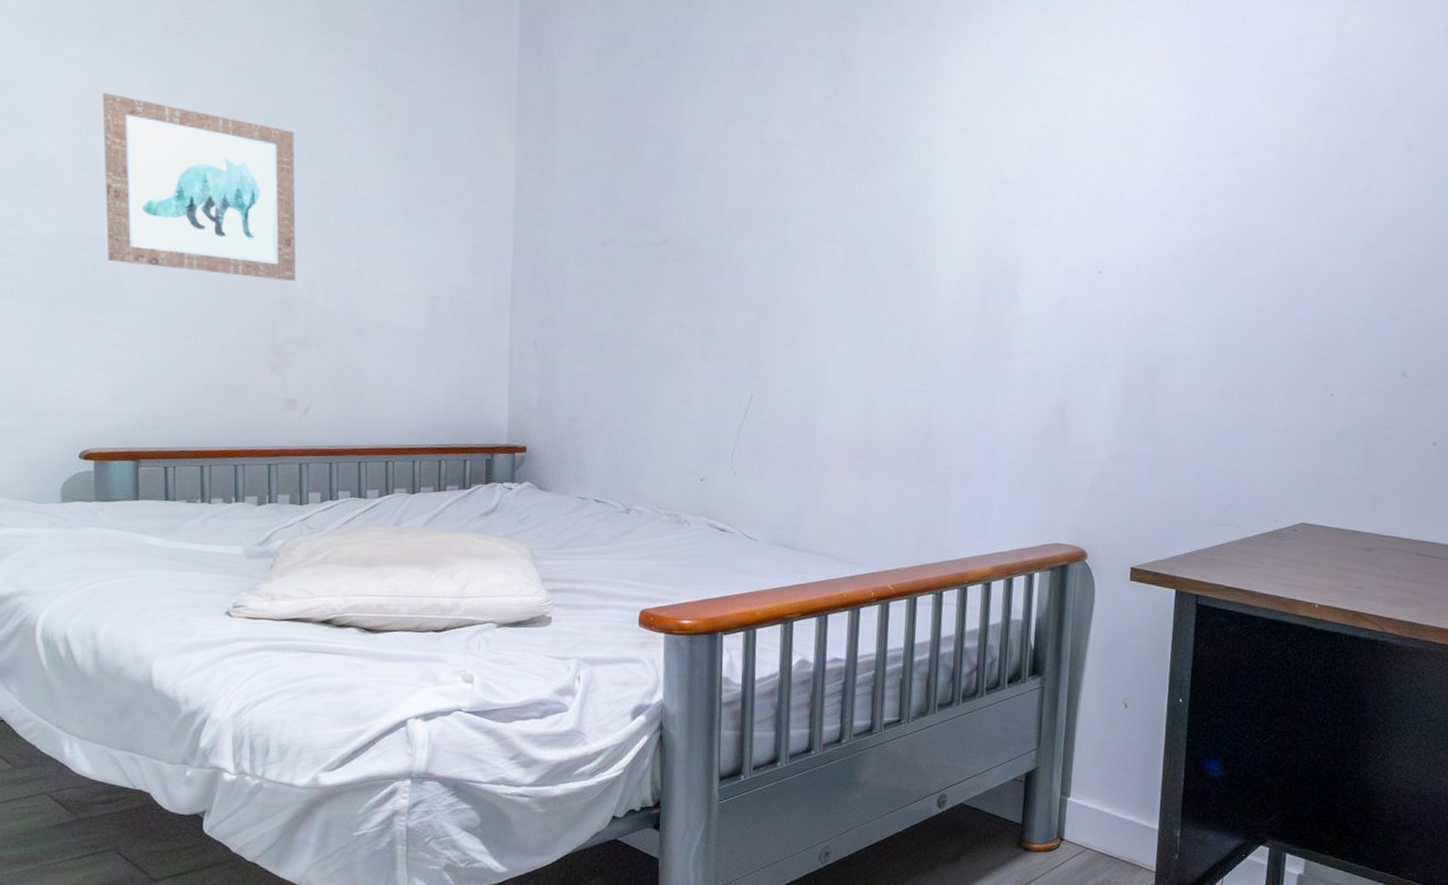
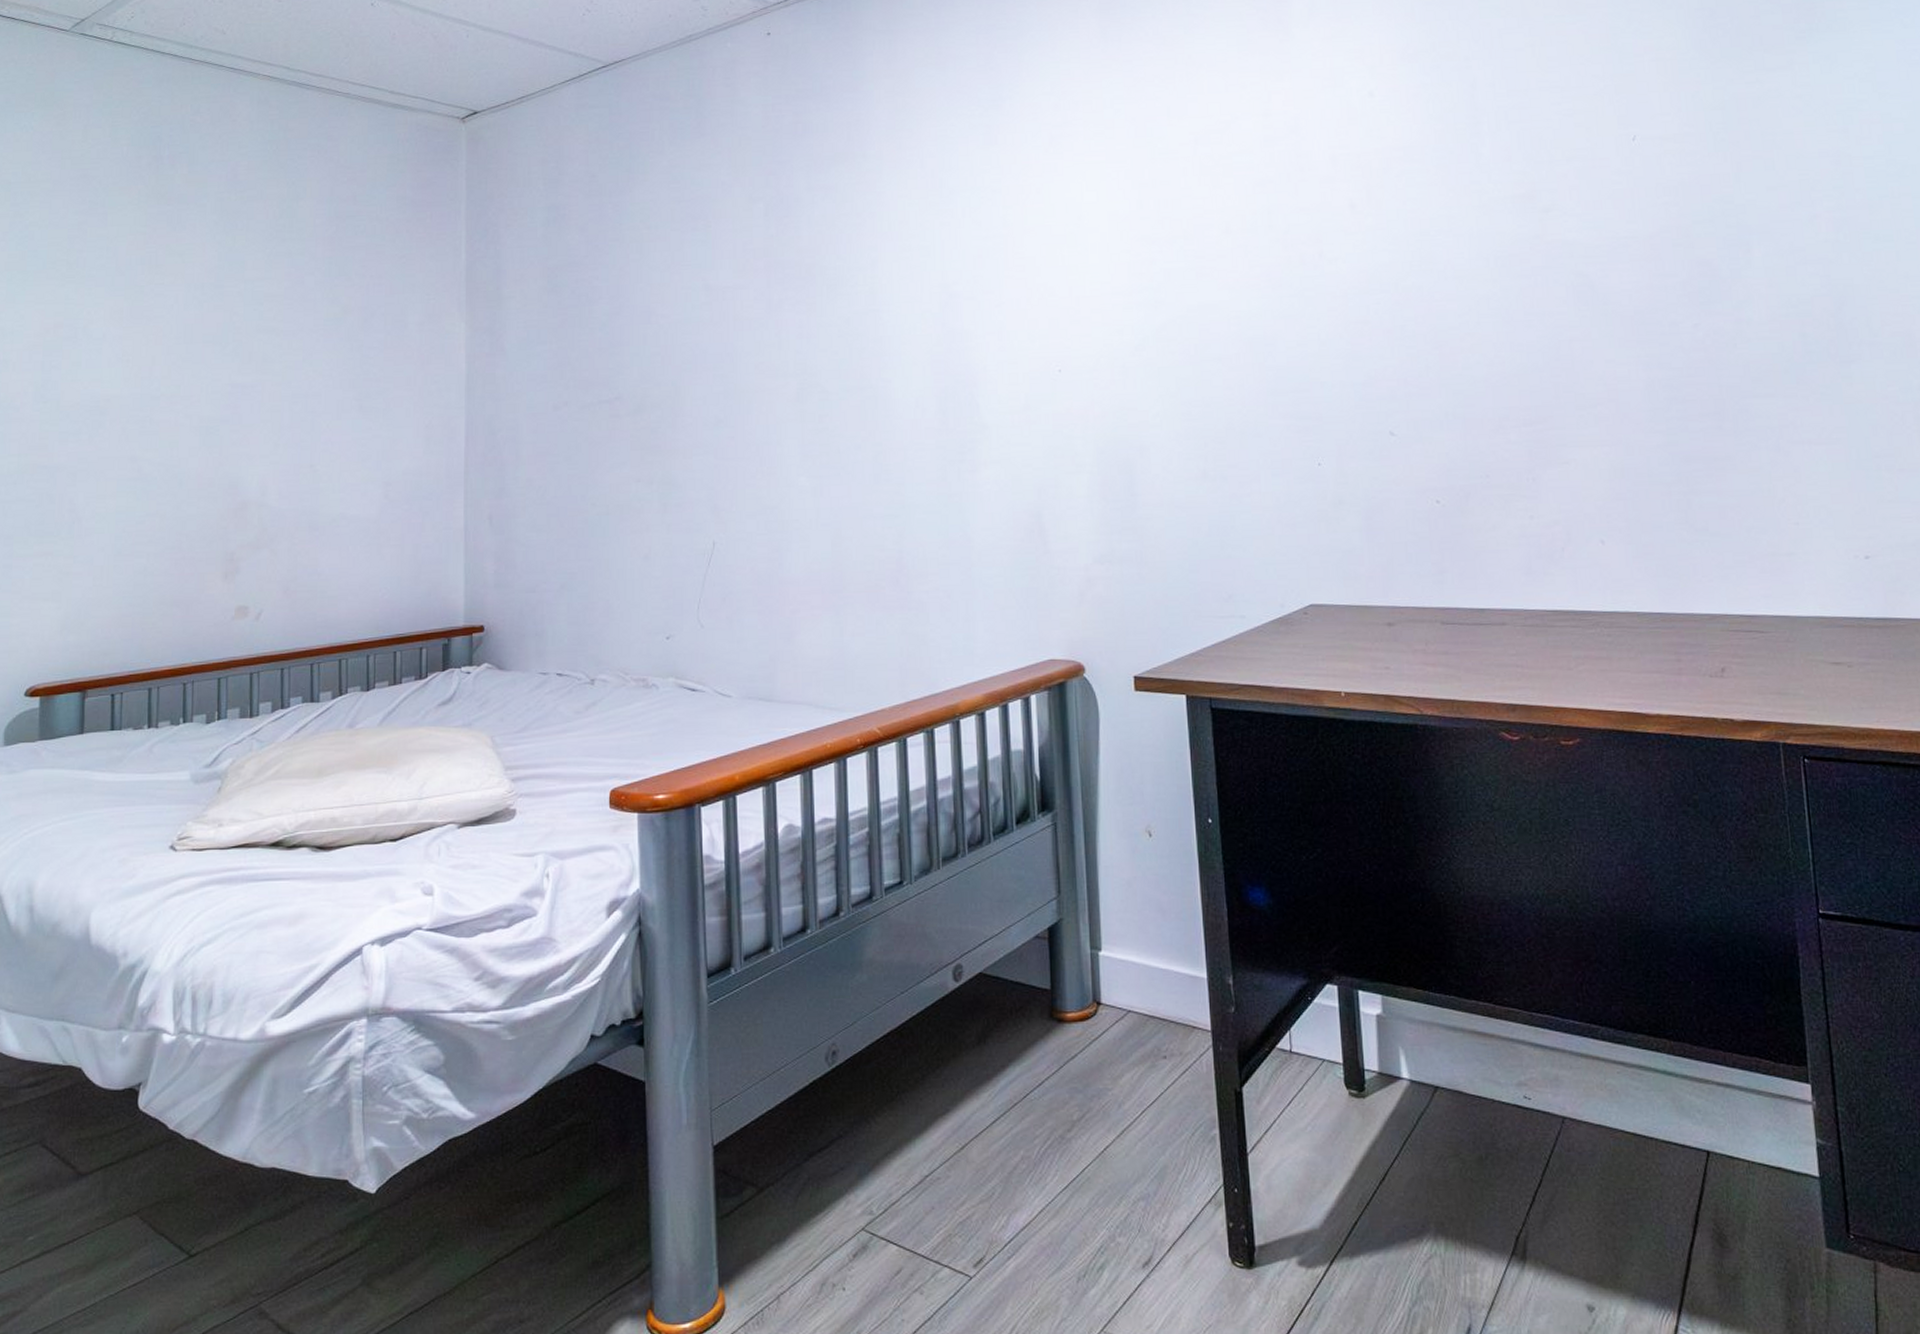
wall art: present [102,92,296,281] -> none [63,326,250,489]

